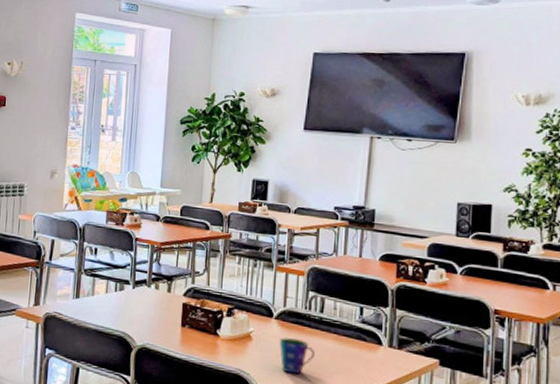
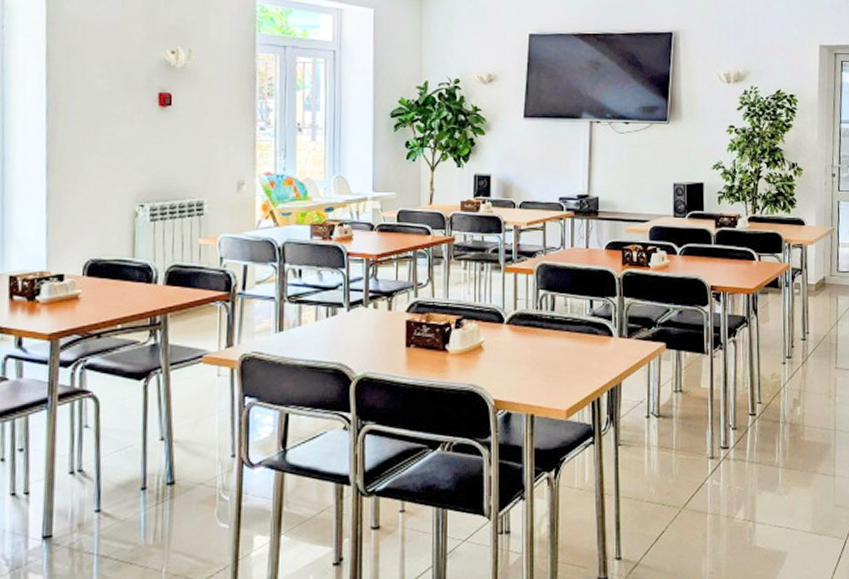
cup: present [279,337,316,374] -> none [511,342,549,380]

